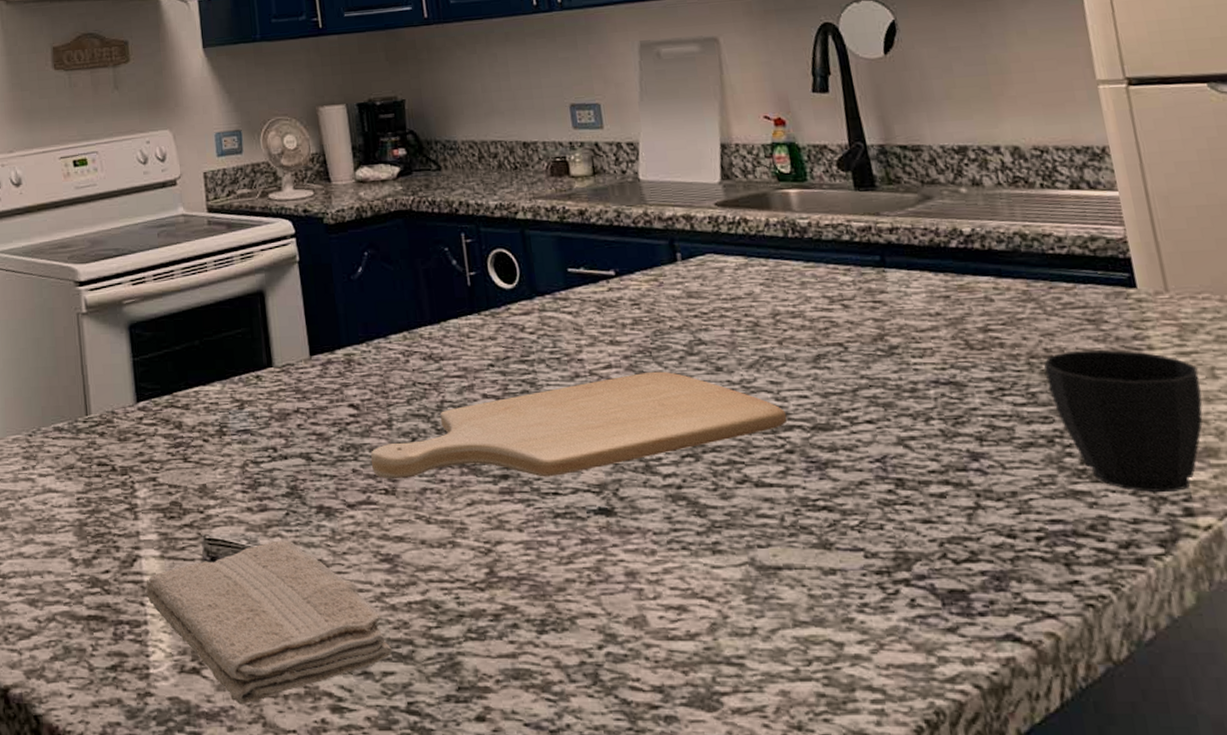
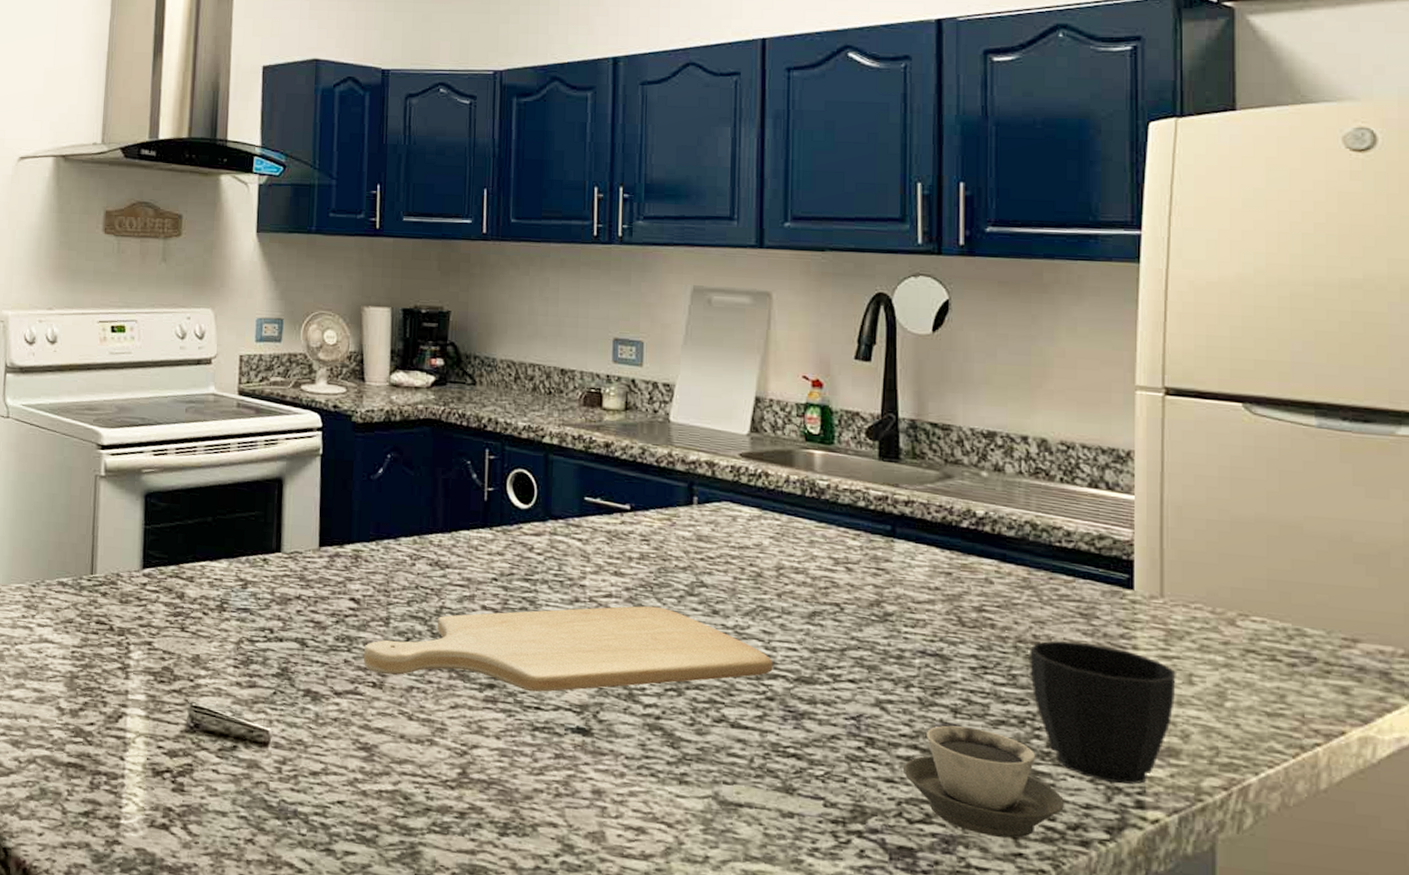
washcloth: present [144,540,392,705] -> none [125,716,356,865]
cup: none [938,454,1111,566] -> present [904,725,1064,839]

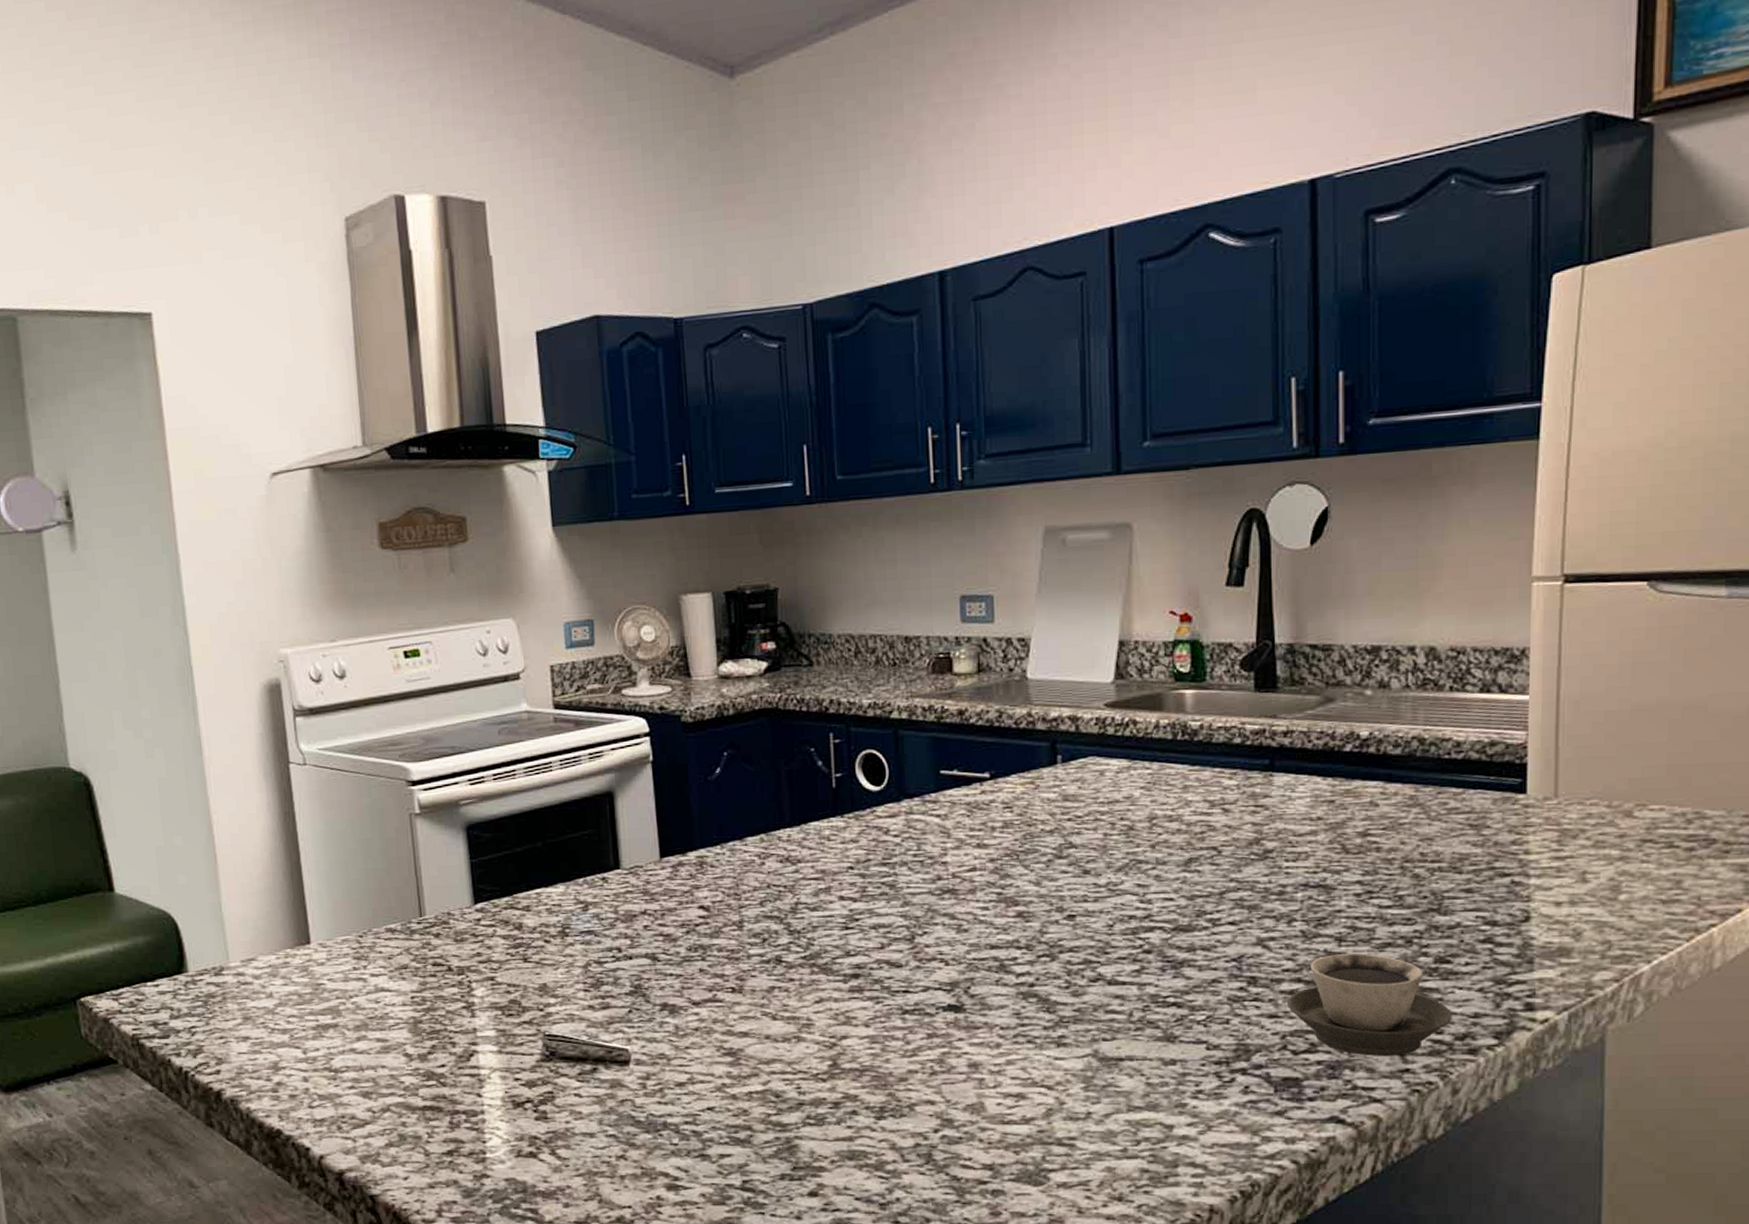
chopping board: present [364,605,773,693] -> none [719,874,1149,979]
cup: present [1030,640,1176,785] -> none [1417,854,1569,990]

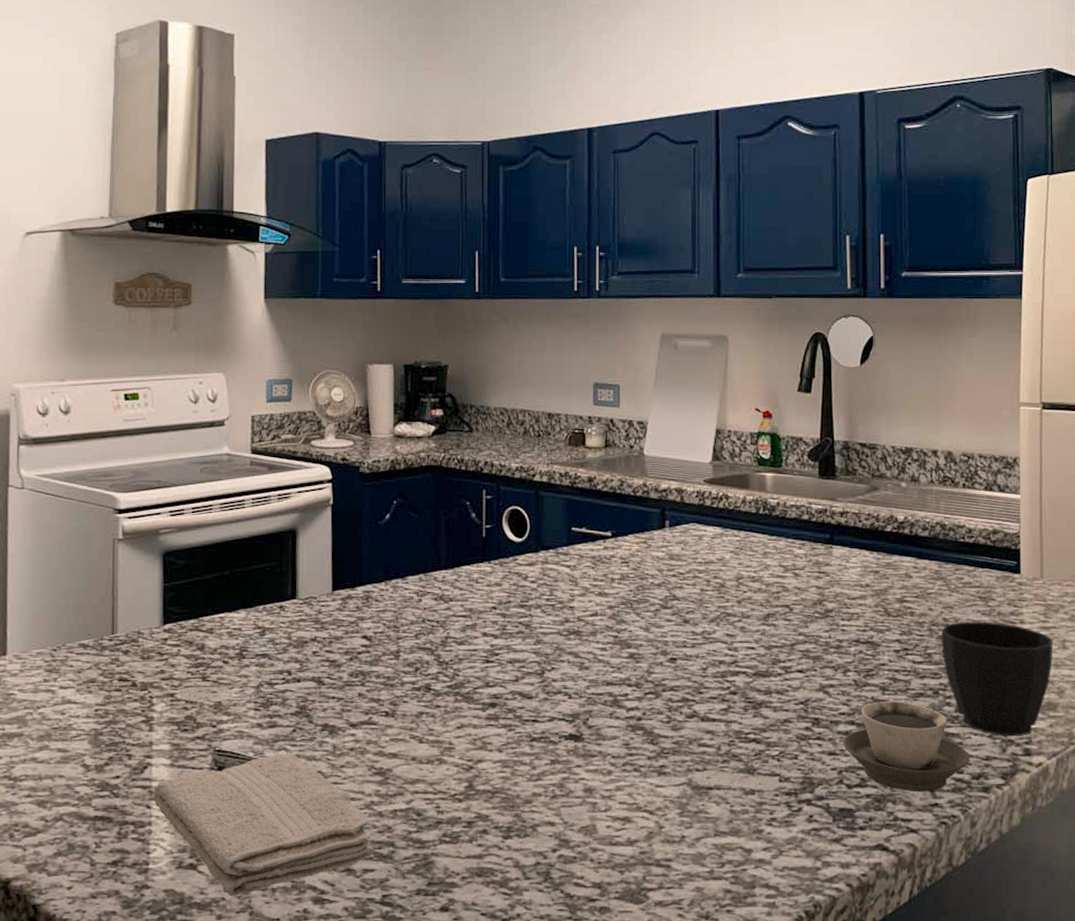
washcloth: none [481,1036,730,1185] -> present [151,753,374,897]
cup: none [1417,854,1569,990] -> present [941,622,1053,737]

